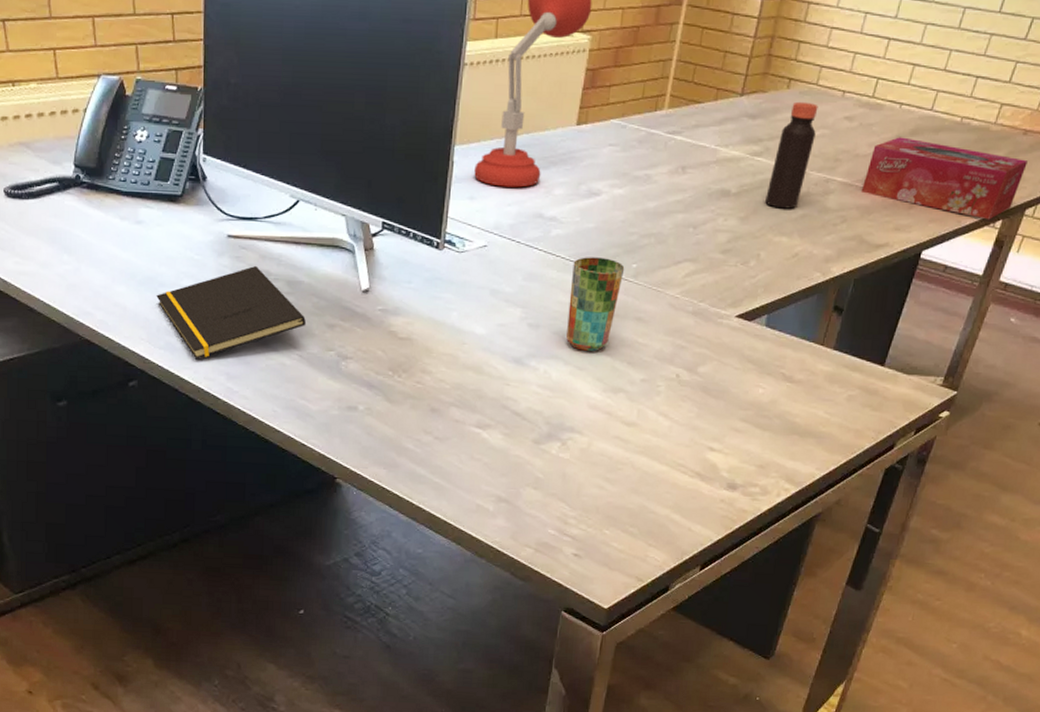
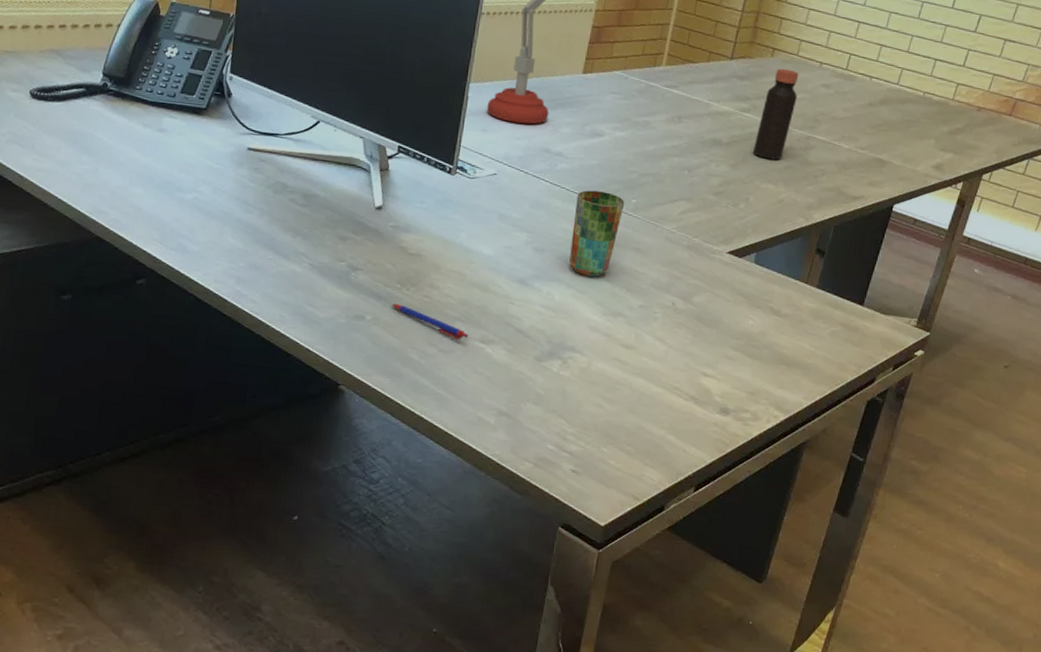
notepad: present [156,265,306,360] -> none [172,177,319,262]
pen: none [383,391,464,426] -> present [391,303,469,340]
tissue box: present [860,137,1027,220] -> none [838,105,982,182]

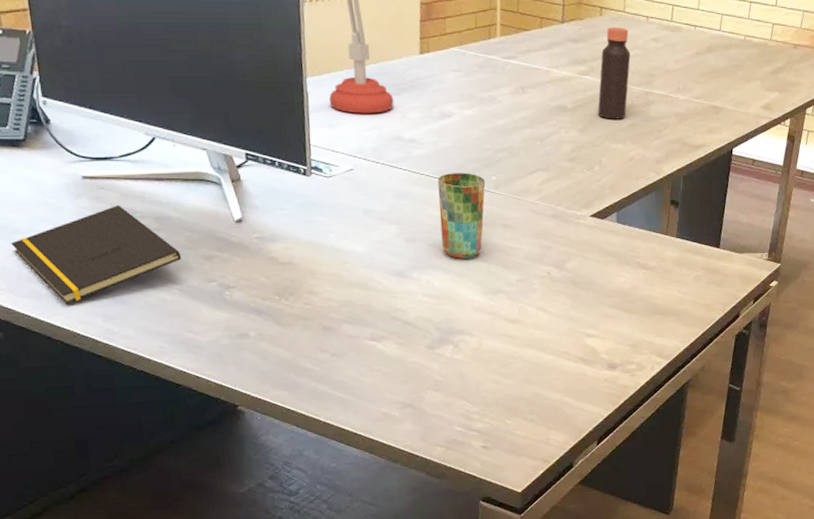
notepad: none [172,177,319,262] -> present [11,204,181,304]
pen: present [391,303,469,340] -> none [273,315,358,342]

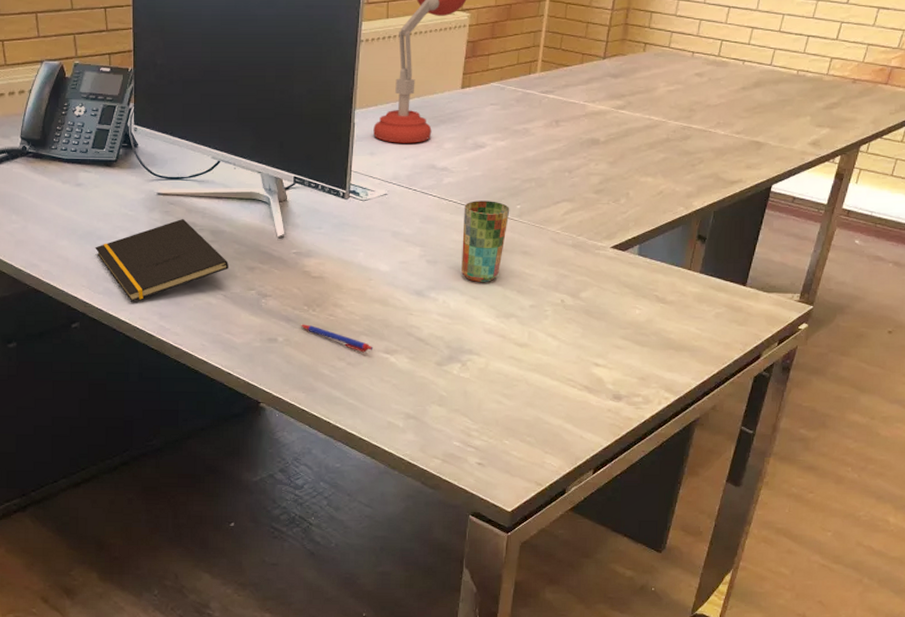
pen: none [273,315,358,342] -> present [300,324,374,353]
bottle: present [598,27,631,119] -> none [631,62,672,153]

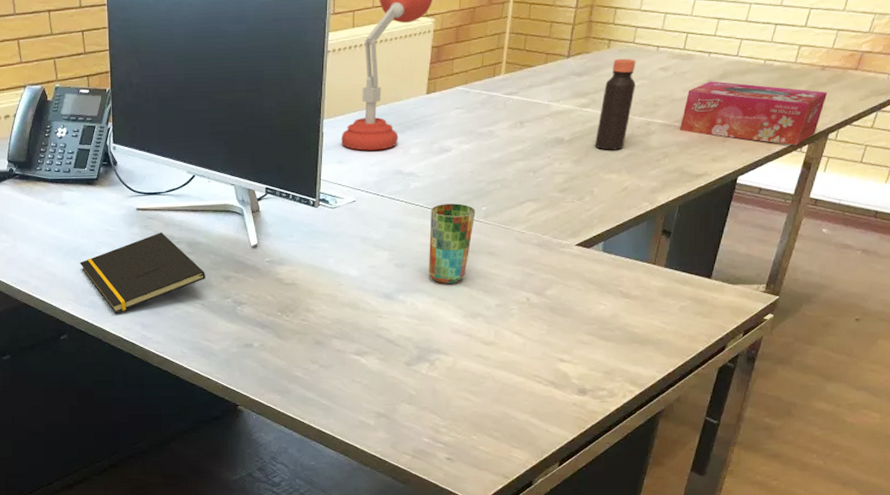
pen: present [300,324,374,353] -> none [274,329,345,355]
bottle: none [631,62,672,153] -> present [595,58,636,150]
tissue box: none [714,89,858,157] -> present [679,81,827,146]

